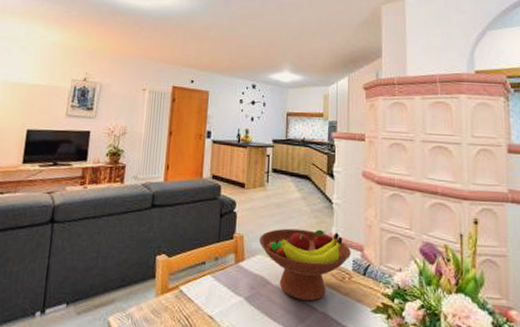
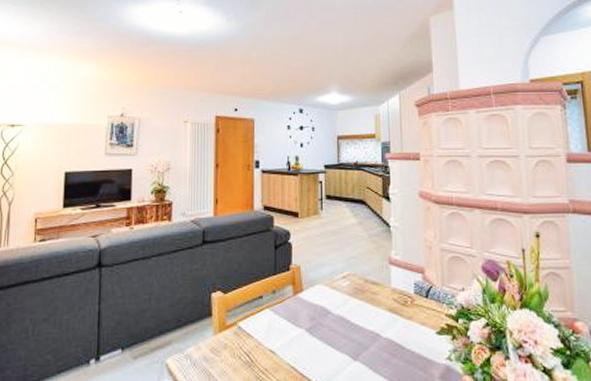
fruit bowl: present [259,228,351,301] -> none [317,254,412,328]

